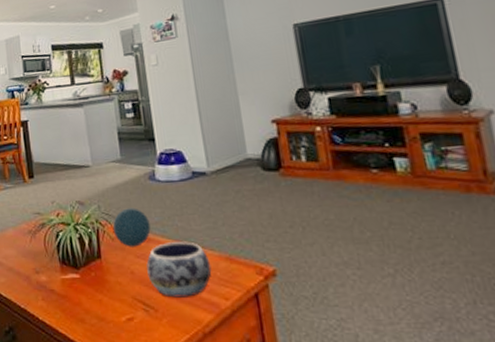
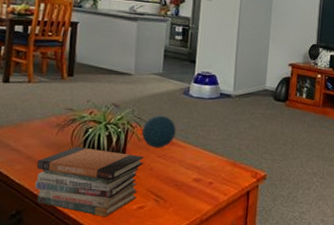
book stack: none [18,253,124,332] -> present [35,147,144,217]
decorative bowl: present [146,241,212,298] -> none [164,147,219,192]

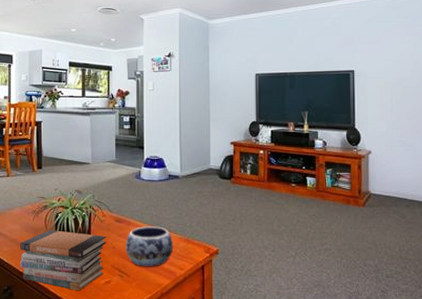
decorative orb: present [141,115,176,148] -> none [102,198,132,228]
decorative bowl: none [164,147,219,192] -> present [126,226,173,267]

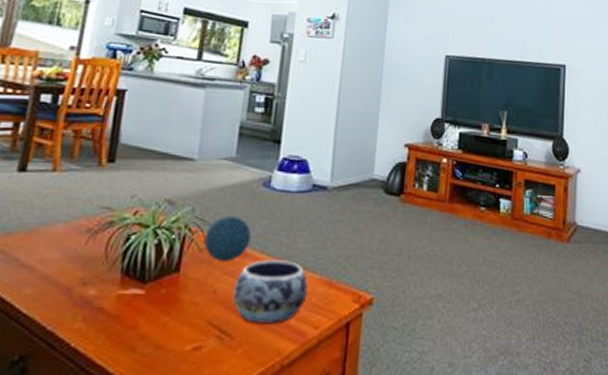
book stack: present [20,230,106,291] -> none [49,261,205,364]
decorative orb: none [102,198,132,228] -> present [203,215,251,262]

